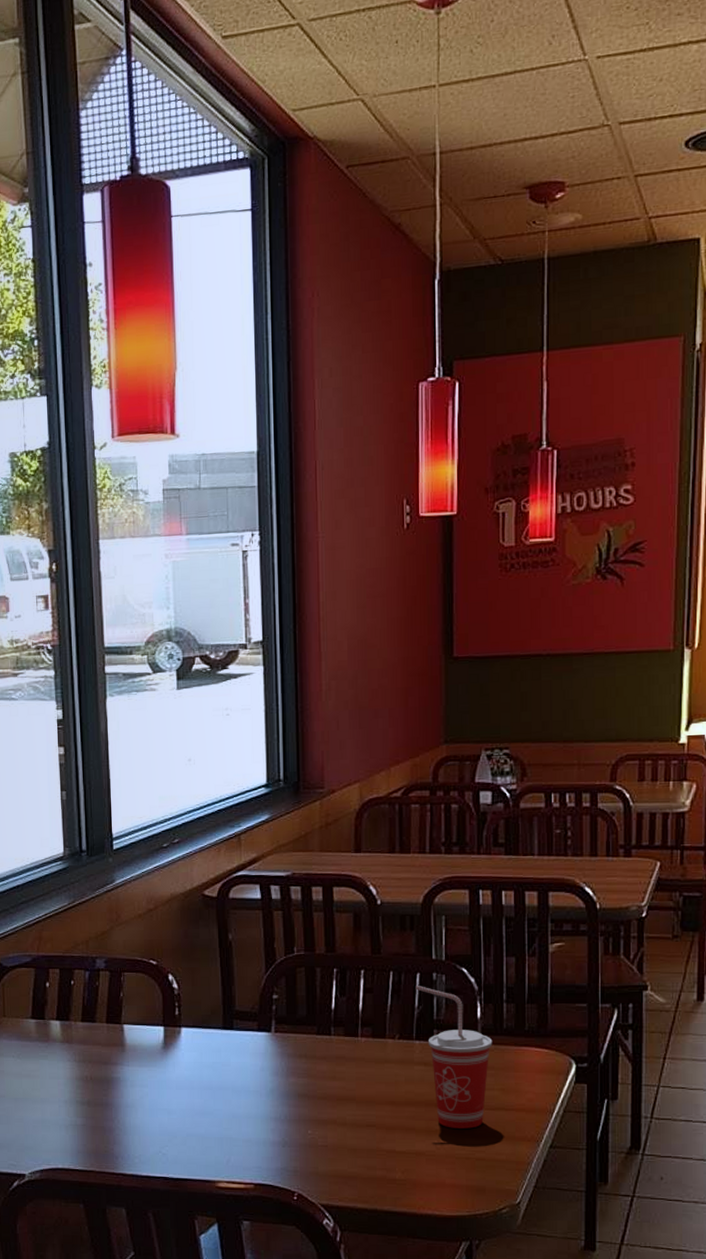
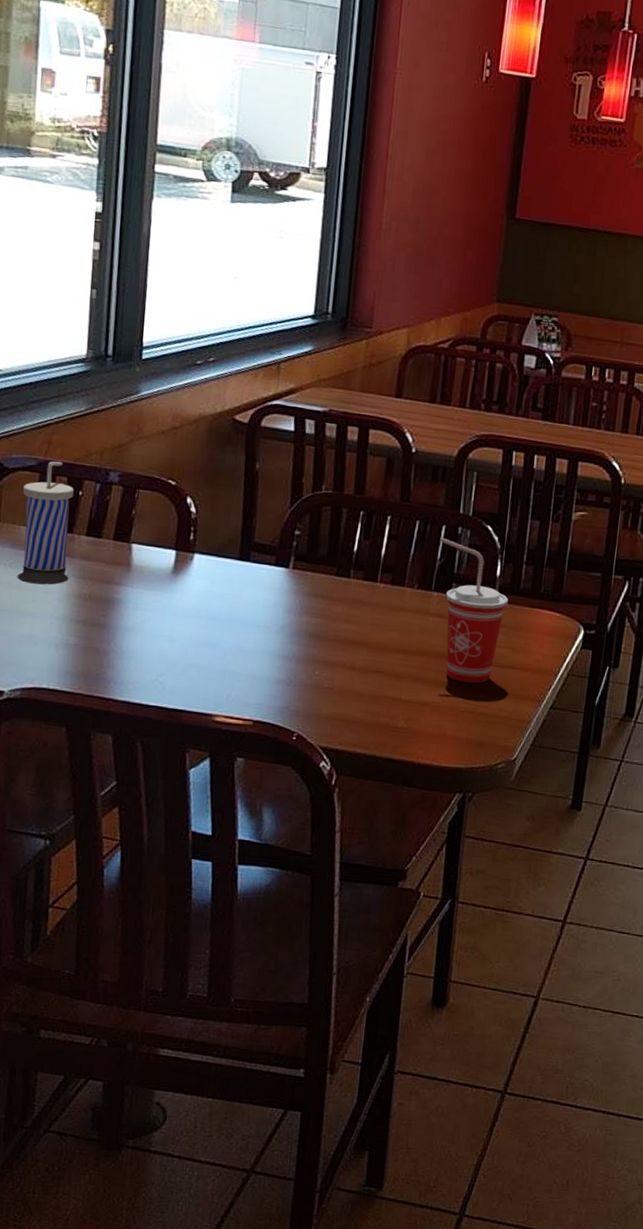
beverage cup: none [21,955,67,1059] -> present [22,461,74,572]

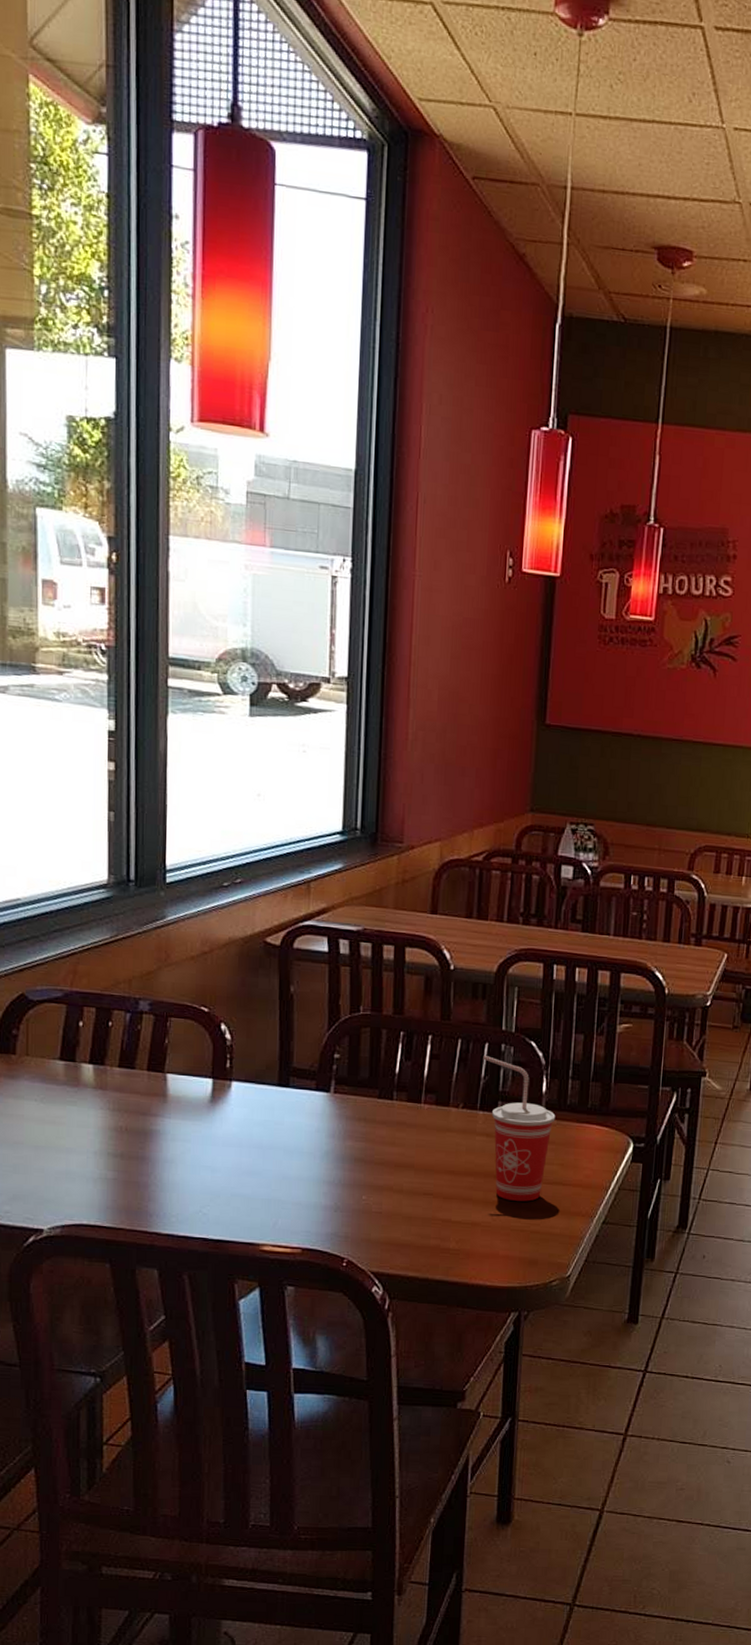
beverage cup: present [22,461,74,572] -> none [49,991,104,1106]

